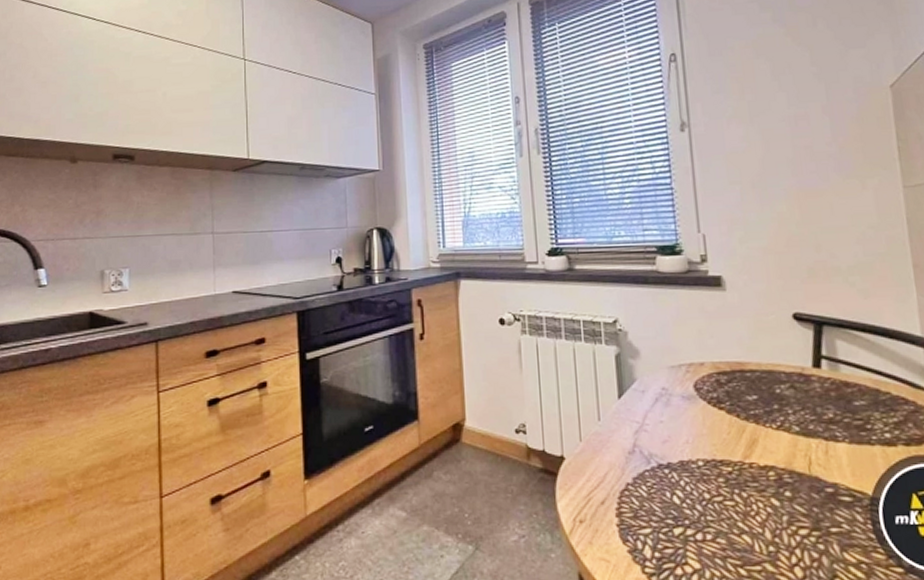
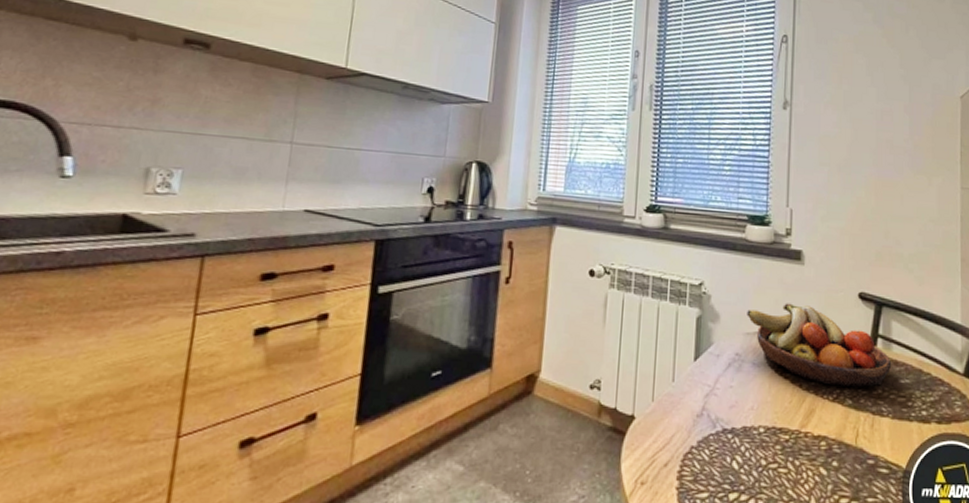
fruit bowl: none [668,331,841,413] -> present [747,303,891,387]

